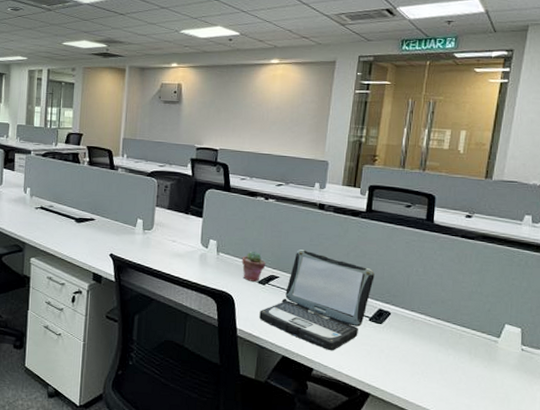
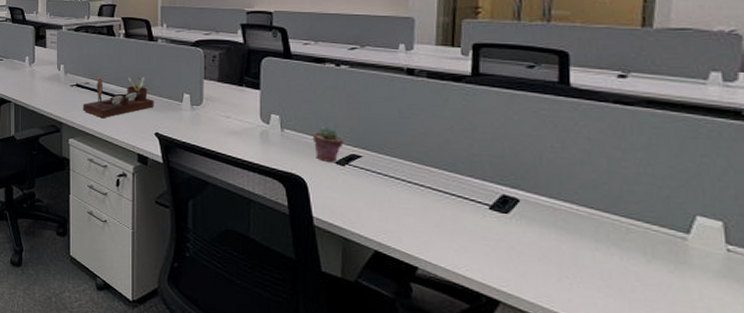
desk organizer: none [45,201,111,240] -> present [83,76,154,119]
laptop: present [259,249,375,351] -> none [340,123,492,247]

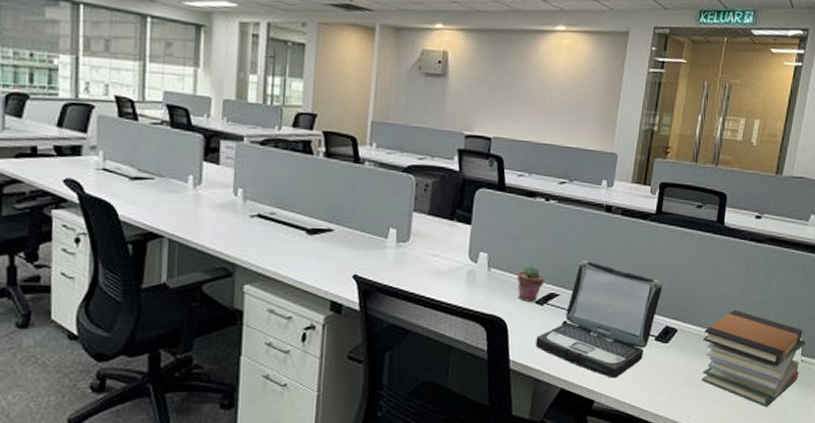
desk organizer: present [83,76,154,119] -> none [264,206,355,259]
laptop: none [340,123,492,247] -> present [535,261,663,379]
book stack: none [559,181,731,302] -> present [701,309,806,407]

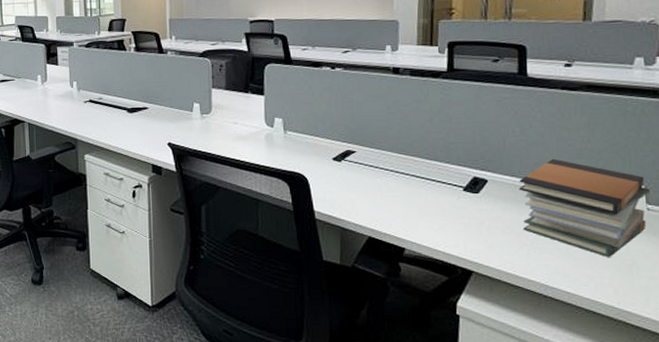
potted succulent: present [517,264,545,302] -> none [312,125,340,159]
laptop: present [535,261,663,379] -> none [338,119,465,228]

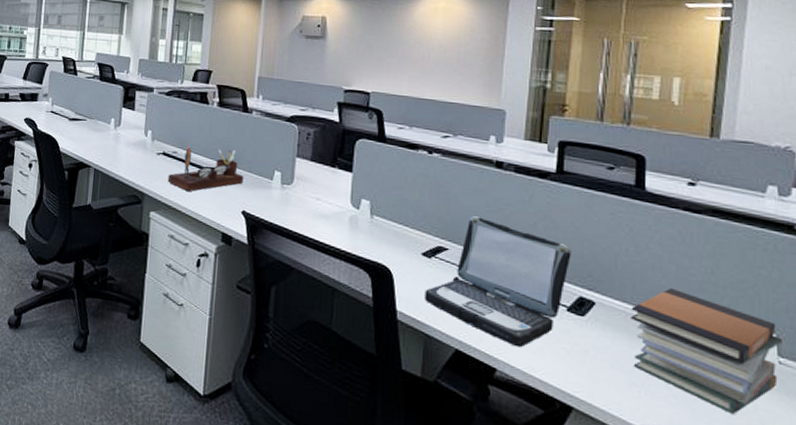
desk organizer: none [97,88,166,133] -> present [167,147,244,192]
laptop: none [338,119,465,228] -> present [425,216,571,348]

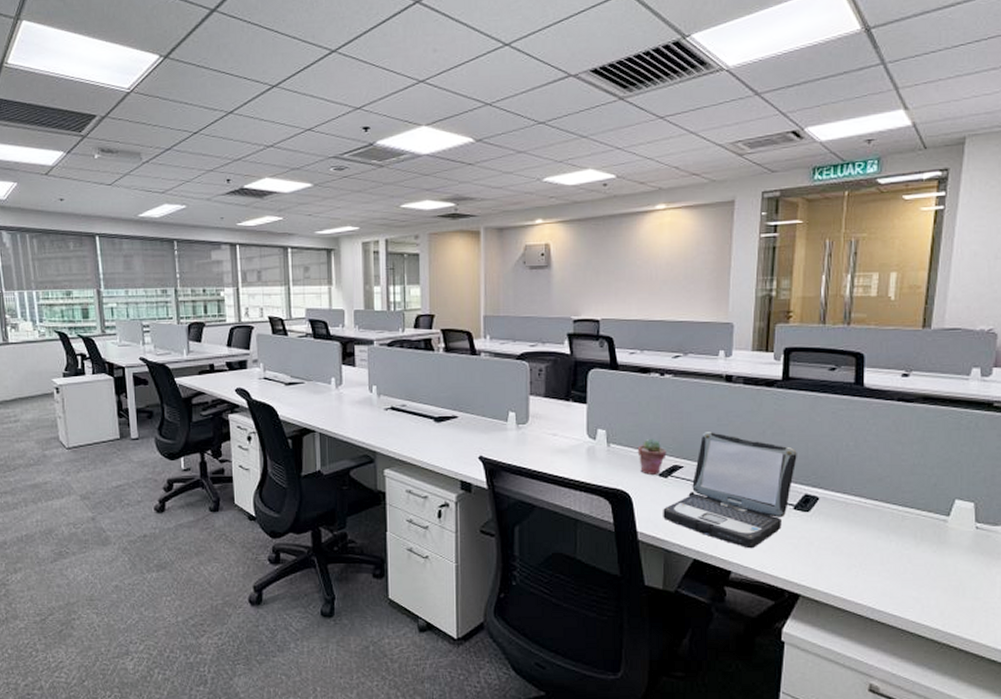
desk organizer: present [167,147,244,192] -> none [399,395,478,445]
potted succulent: none [401,215,431,254] -> present [637,438,667,475]
book stack: present [631,287,782,414] -> none [850,474,979,578]

